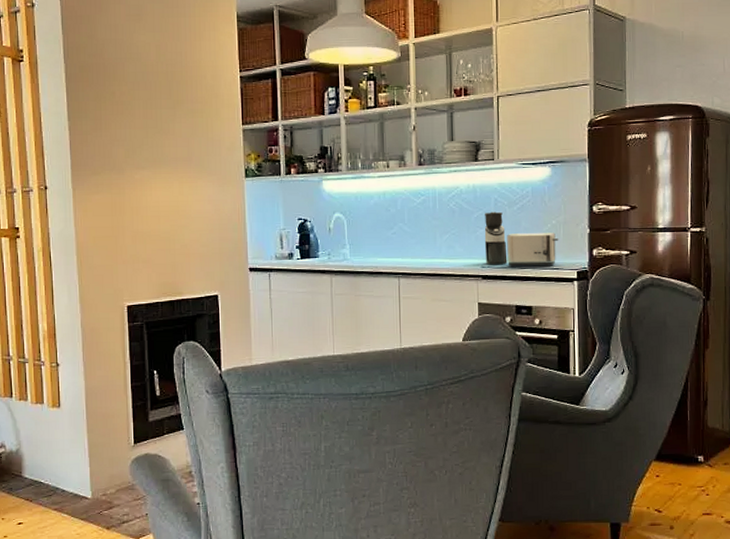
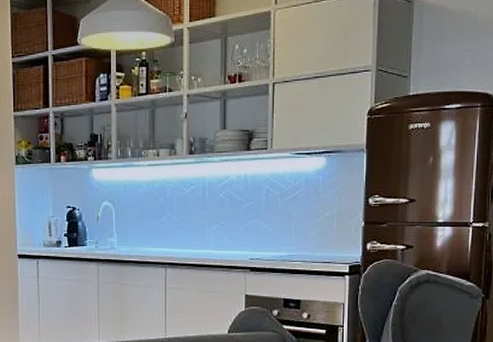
coffee grinder: present [484,211,508,265] -> none [254,202,277,257]
toaster: present [507,233,559,267] -> none [277,225,332,260]

